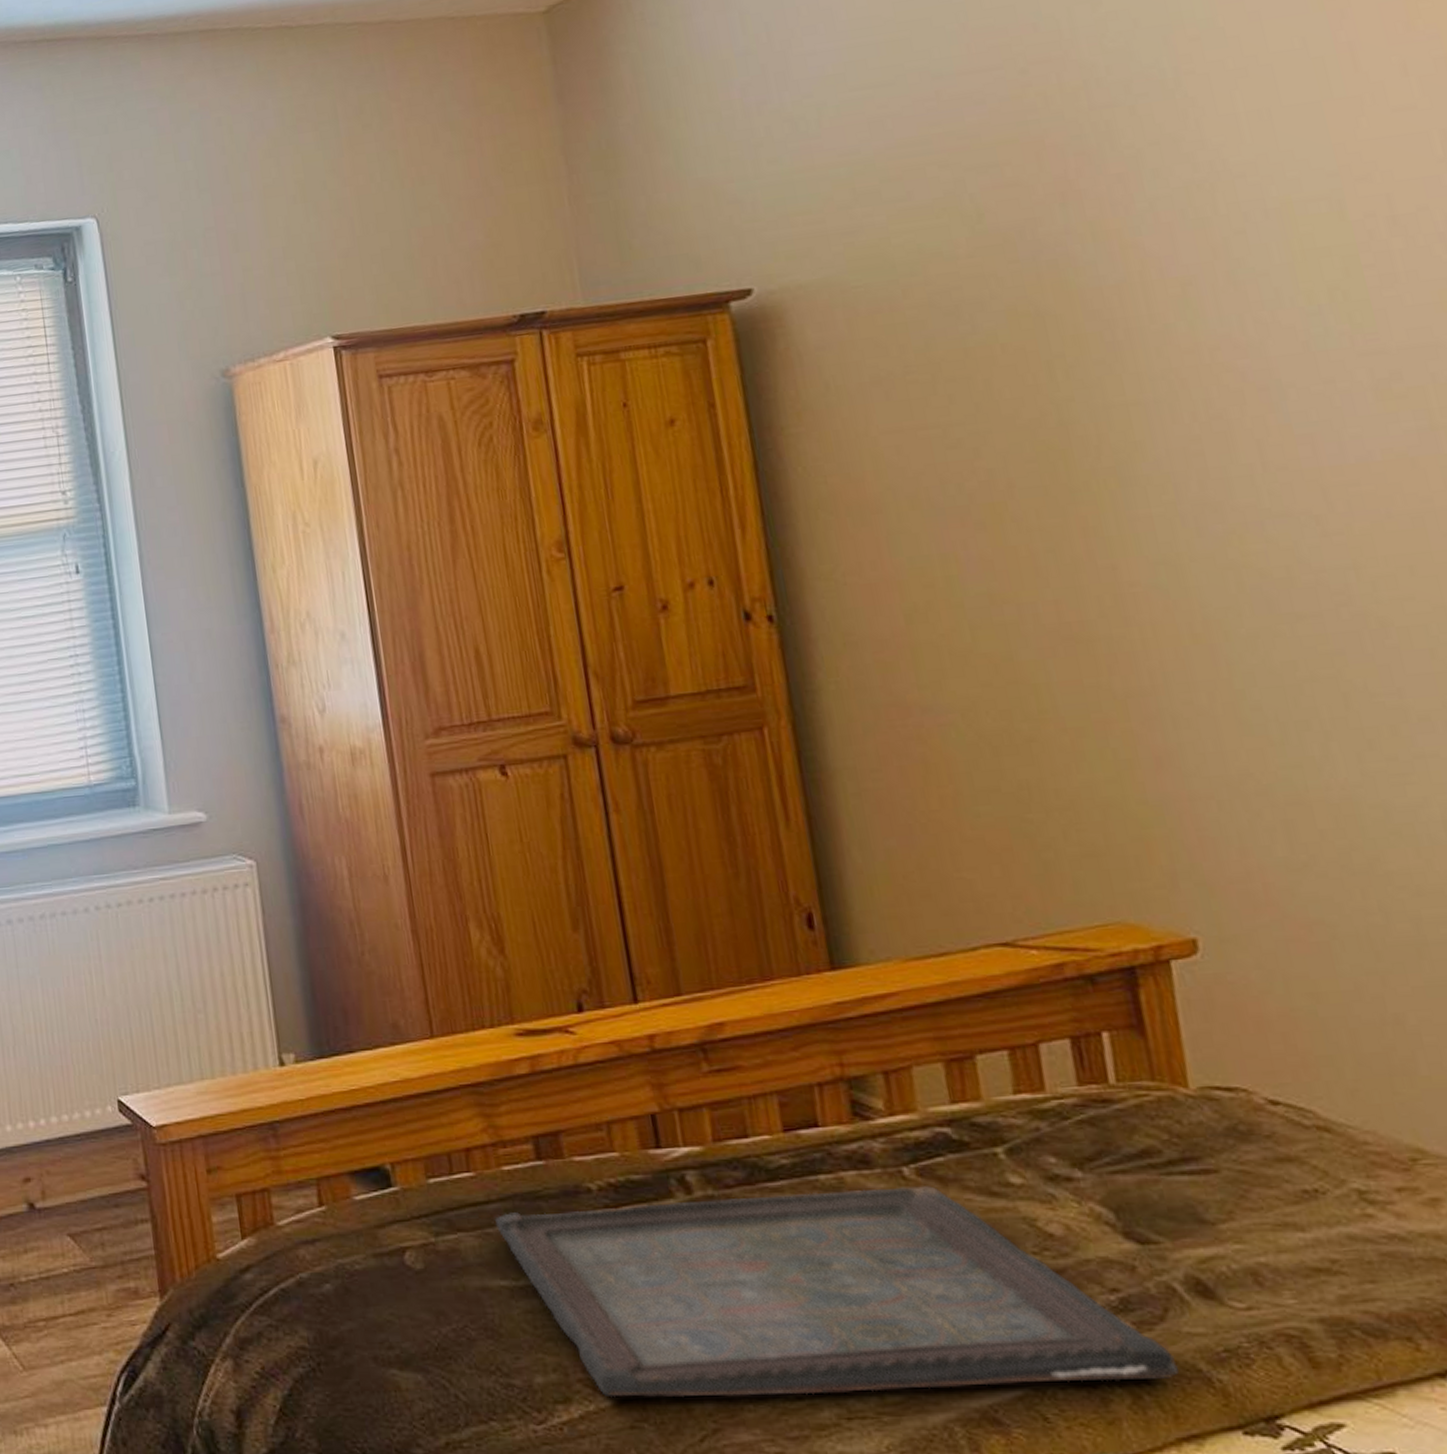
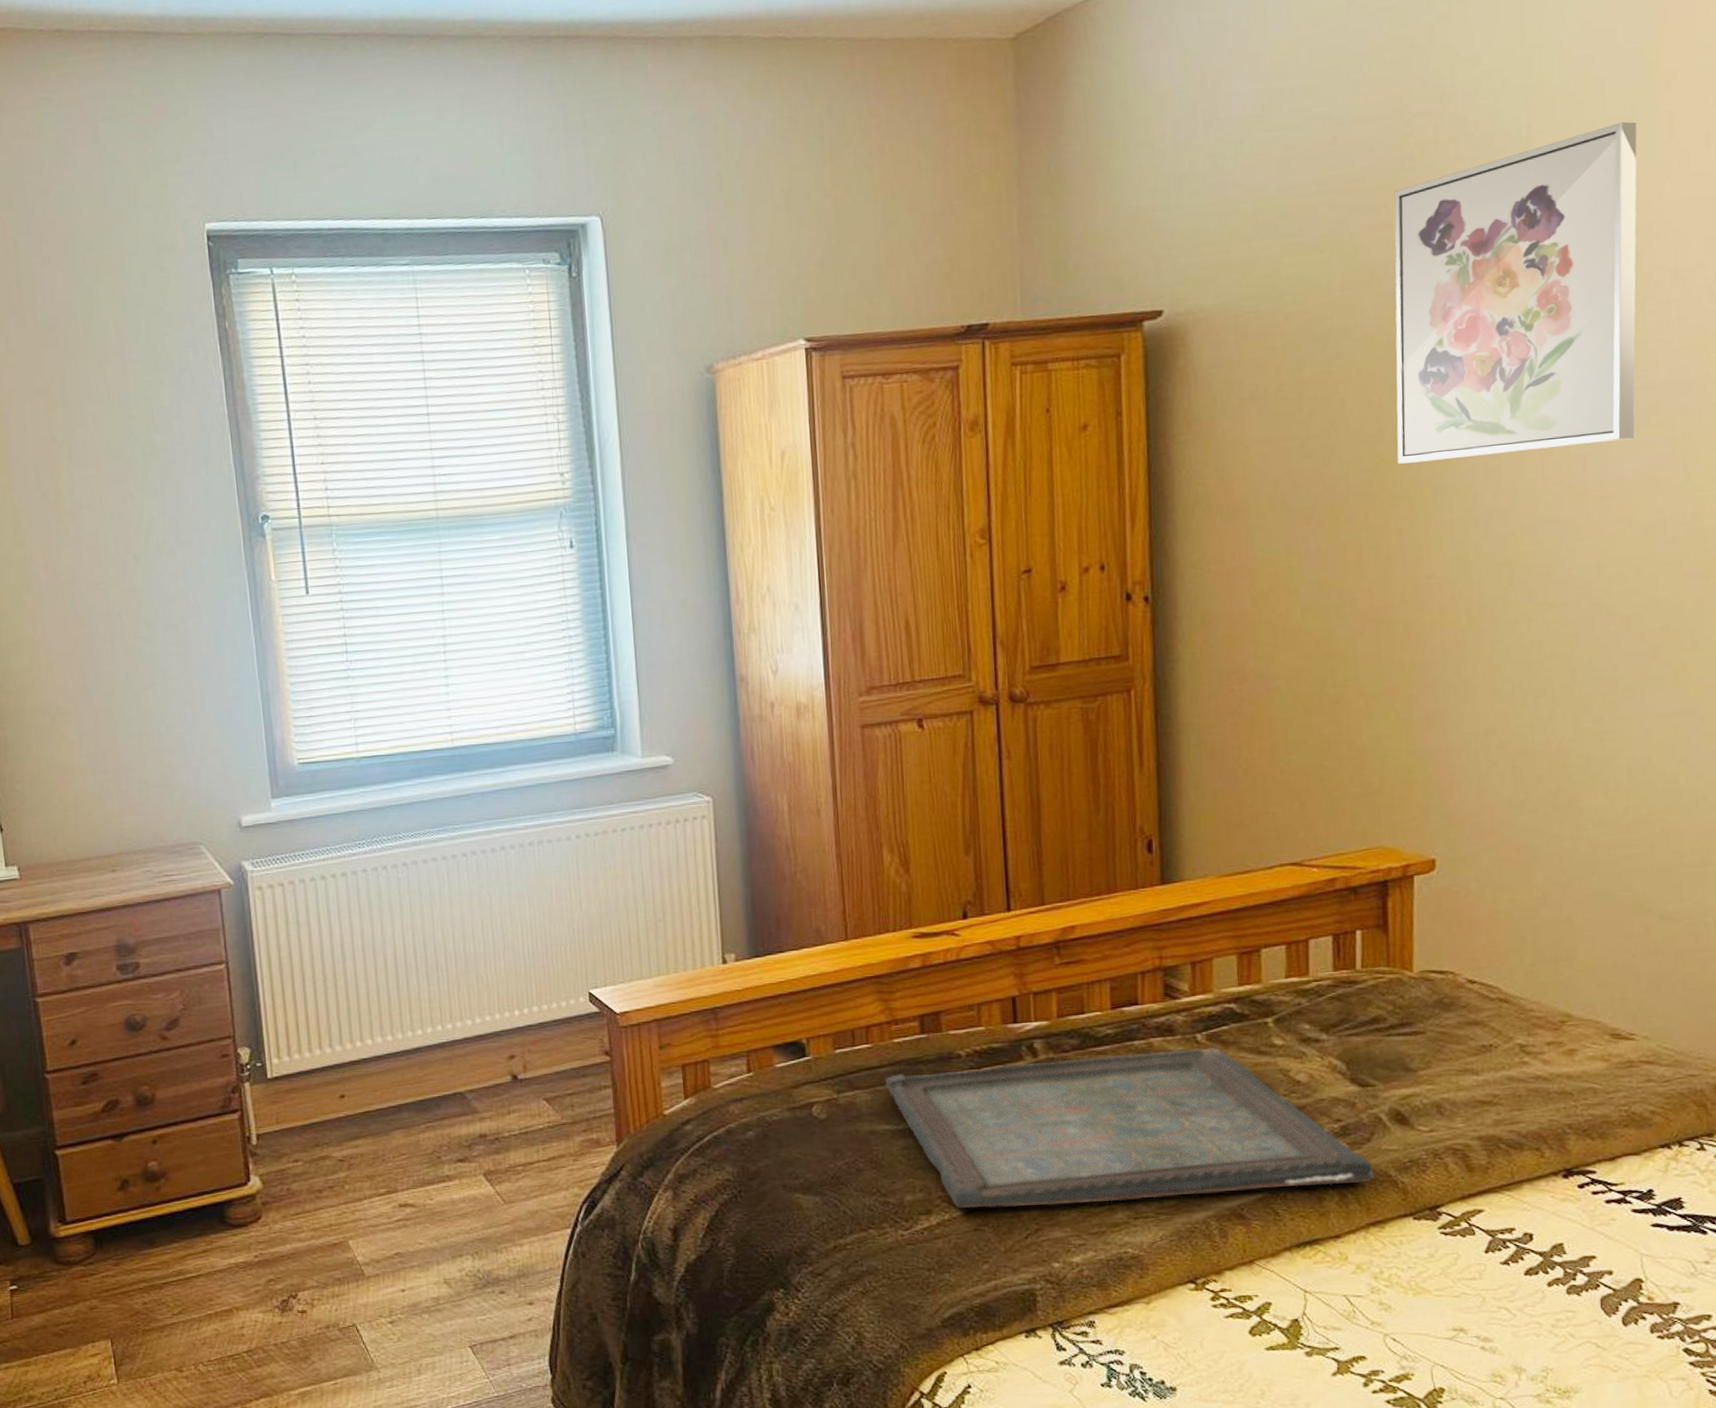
wall art: none [1018,55,1376,452] -> present [1394,121,1637,464]

